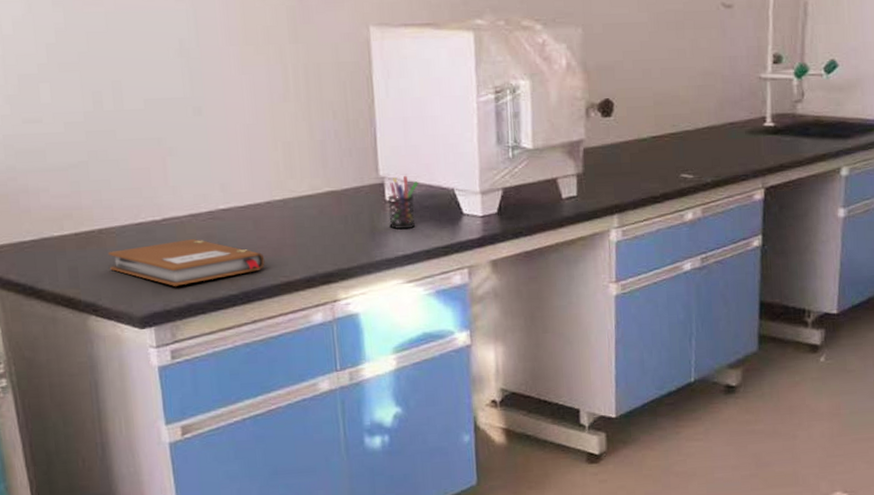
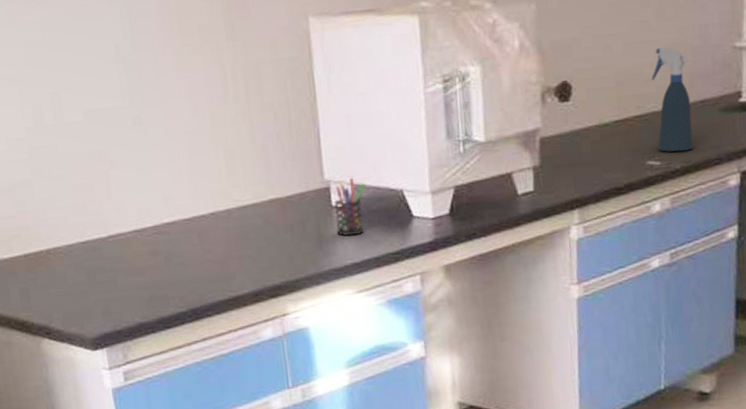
notebook: present [107,239,265,286] -> none [56,255,212,306]
spray bottle: none [686,74,723,167] -> present [651,47,693,152]

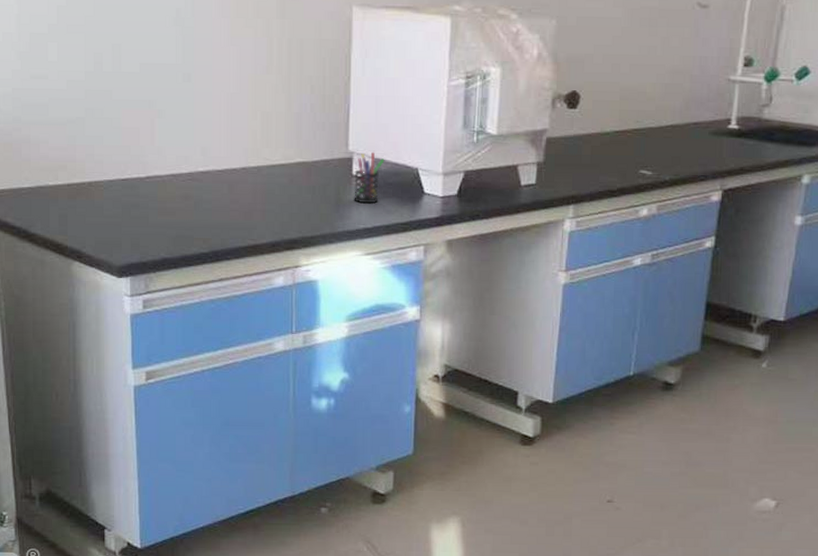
spray bottle: present [651,47,693,152] -> none [651,72,690,166]

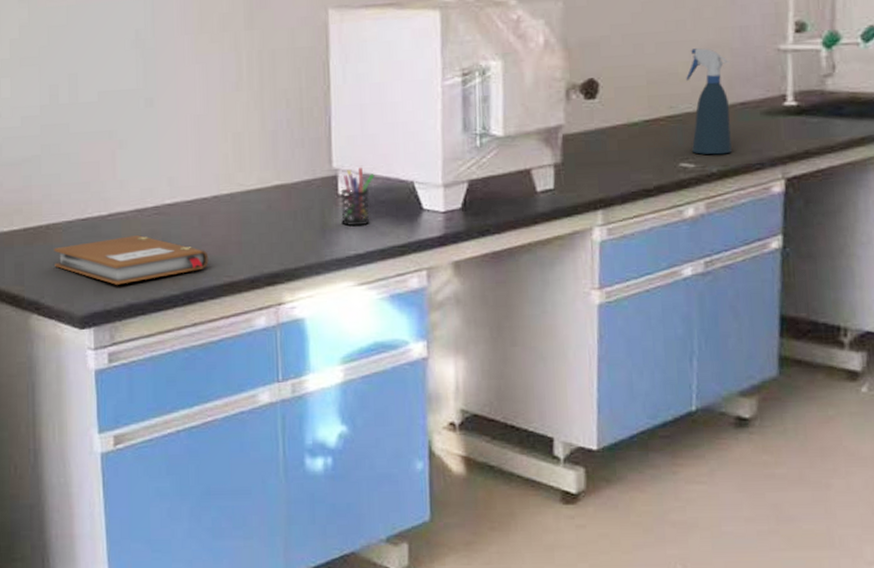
notebook: none [95,197,236,240] -> present [53,235,209,285]
spray bottle: none [651,72,690,166] -> present [686,48,732,155]

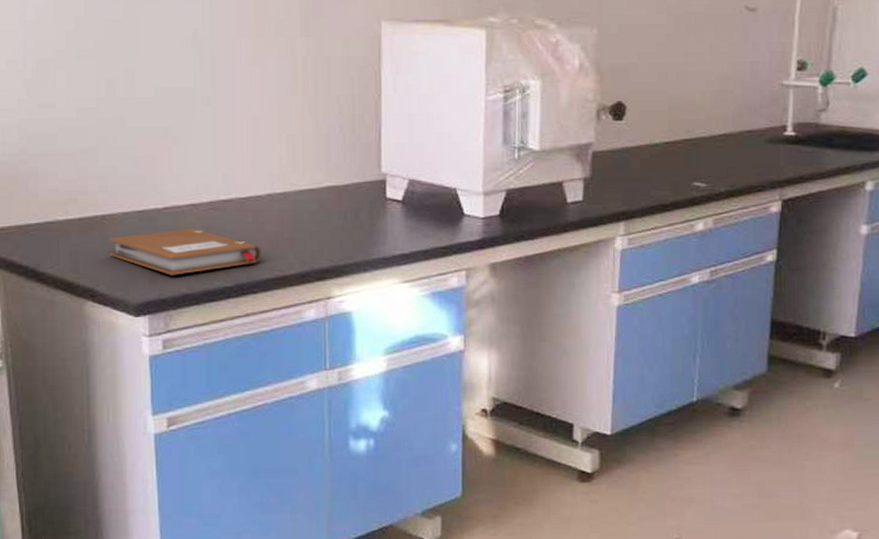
pen holder: present [340,167,375,227] -> none [388,172,421,228]
spray bottle: present [686,48,732,155] -> none [702,79,741,176]

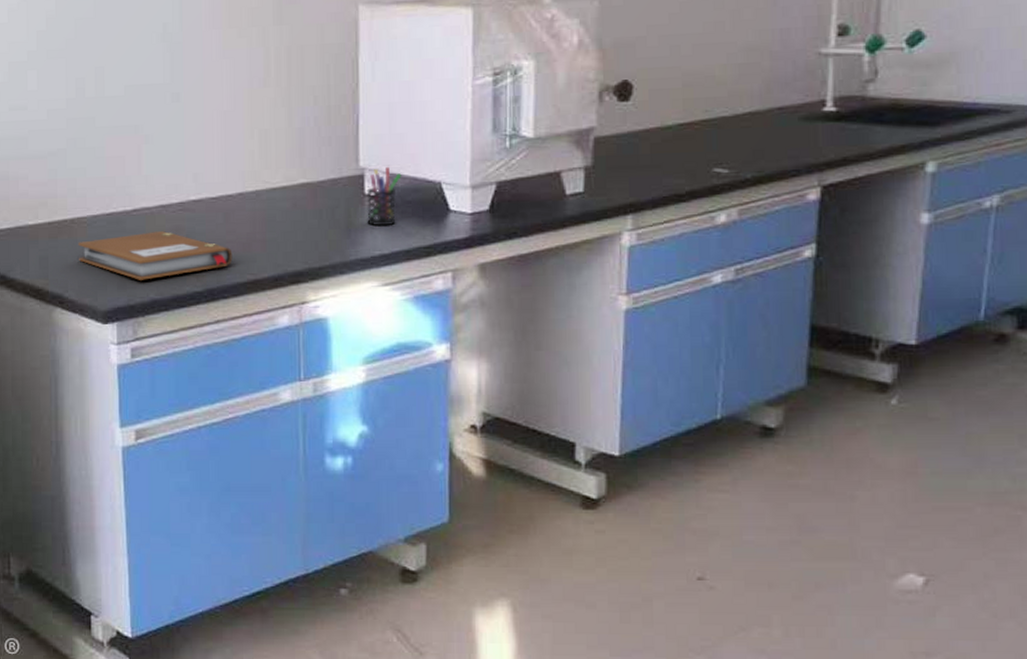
pen holder: none [388,172,421,228] -> present [366,166,402,227]

